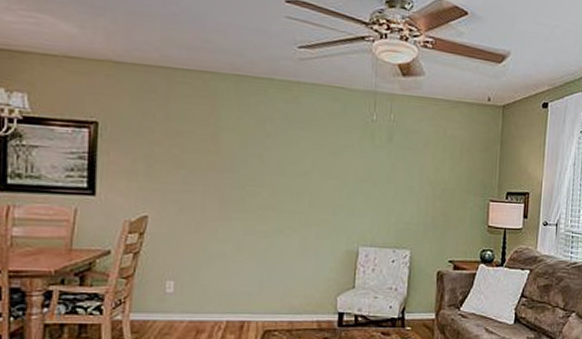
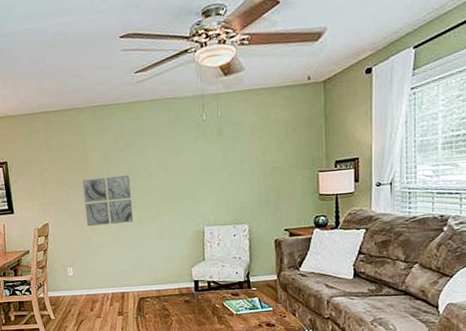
wall art: none [205,164,273,230] -> present [82,175,134,227]

